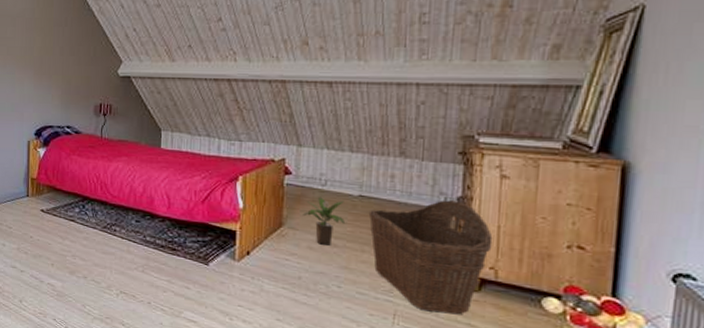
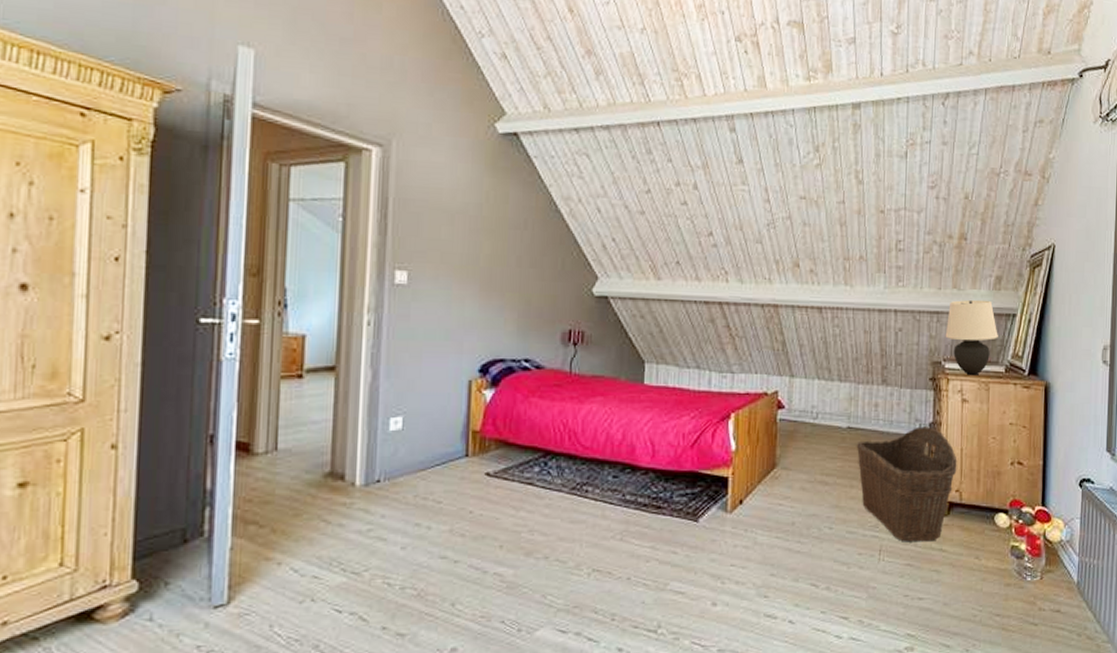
potted plant: present [302,197,346,246] -> none [795,431,836,484]
table lamp: none [480,70,554,151] -> present [945,299,998,375]

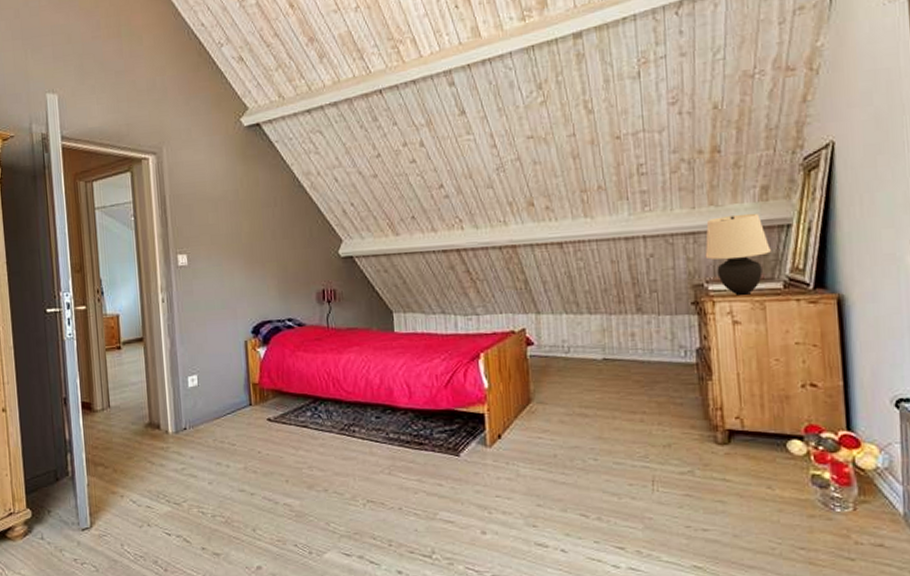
wicker basket: present [856,426,958,542] -> none [614,352,735,472]

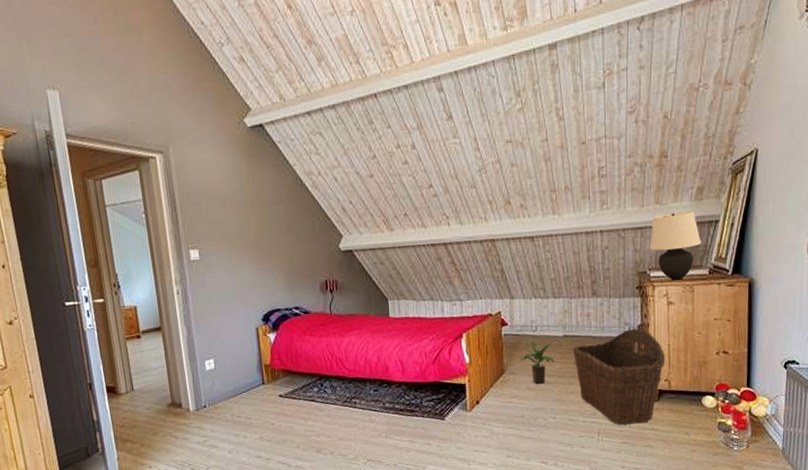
potted plant: none [550,365,594,417] -> present [520,342,555,384]
wicker basket: none [614,352,735,472] -> present [572,328,665,425]

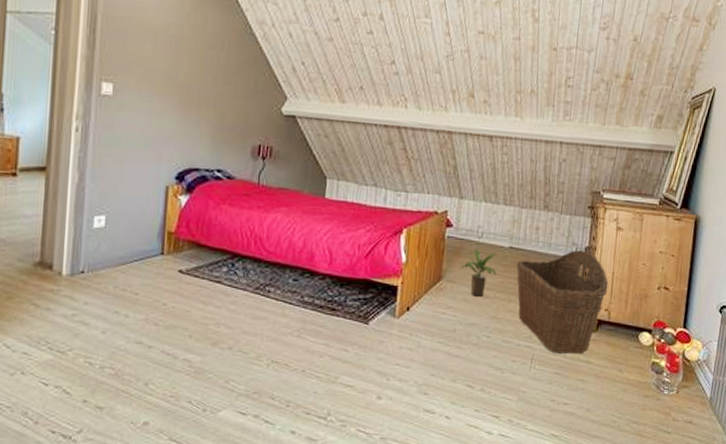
table lamp: present [649,210,701,280] -> none [605,135,656,206]

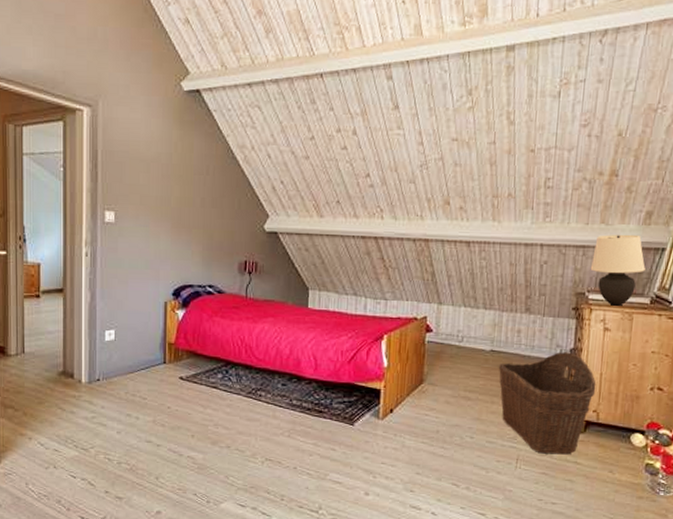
potted plant: present [460,249,497,297] -> none [441,353,479,399]
table lamp: none [605,135,656,206] -> present [590,234,645,306]

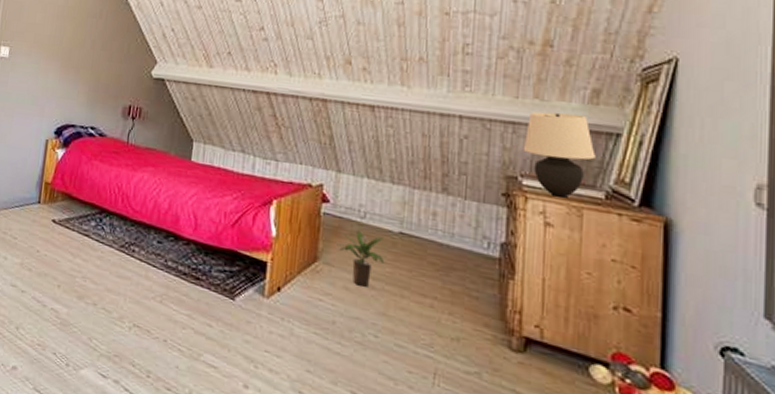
potted plant: none [441,353,479,399] -> present [339,230,385,287]
wicker basket: present [498,352,597,455] -> none [409,244,538,378]

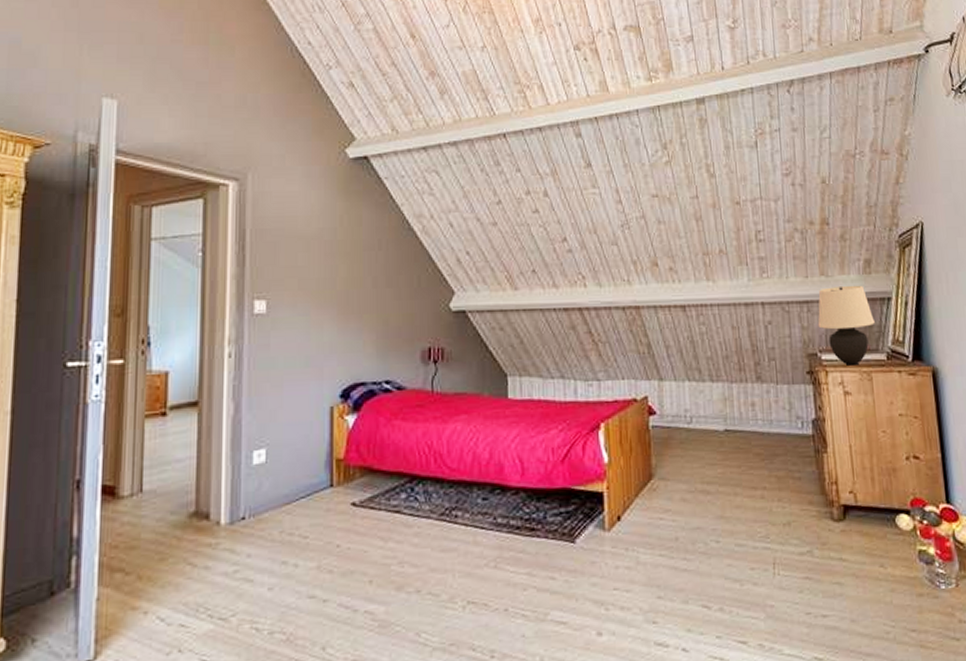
potted plant: present [339,230,385,287] -> none [672,437,716,494]

